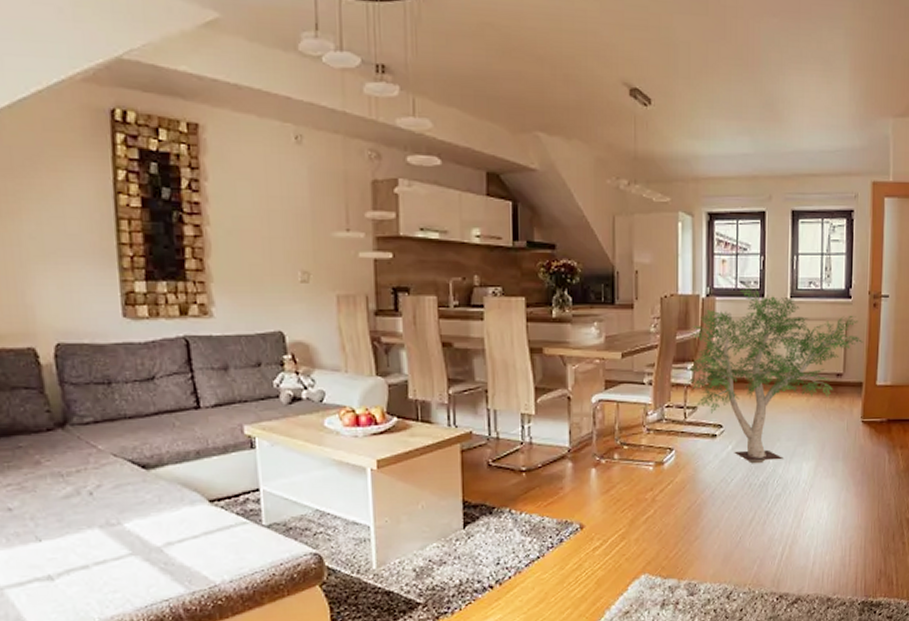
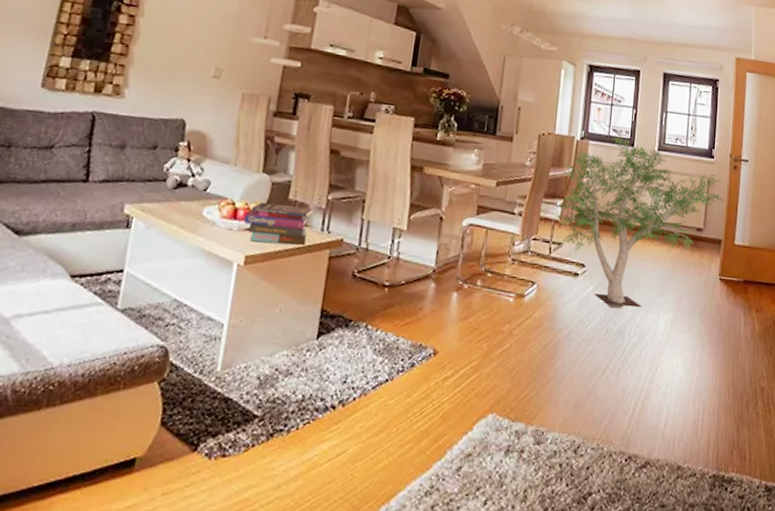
books: none [368,404,436,446] -> present [244,202,314,245]

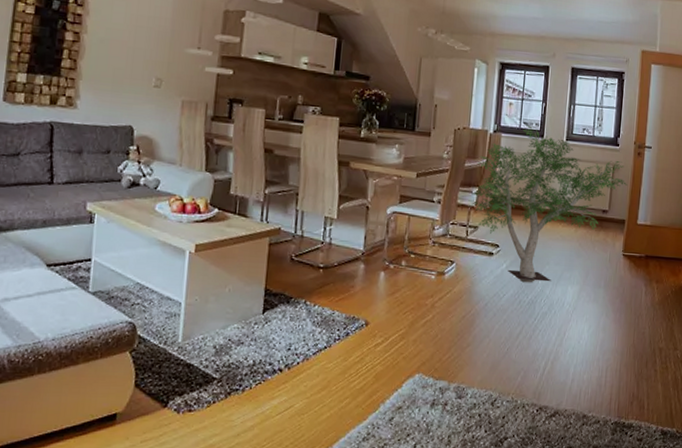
books: present [244,202,314,245] -> none [192,197,253,234]

